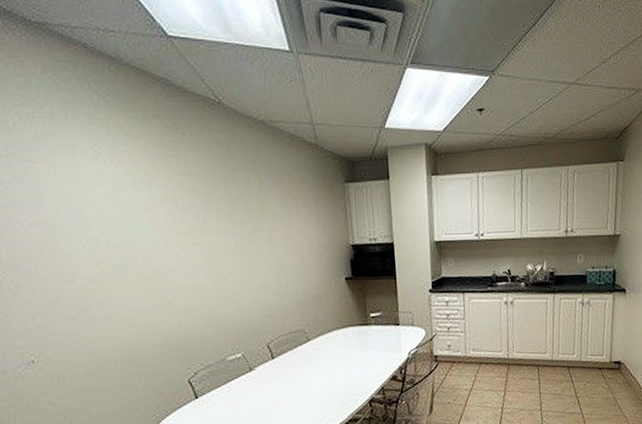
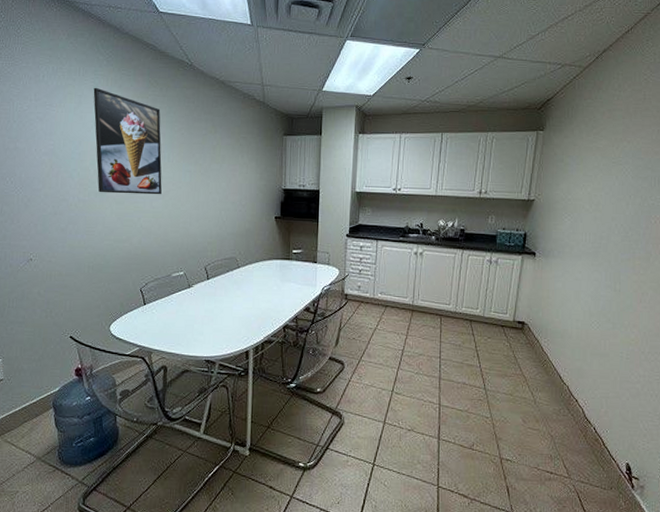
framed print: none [90,135,201,269] -> present [93,87,162,195]

